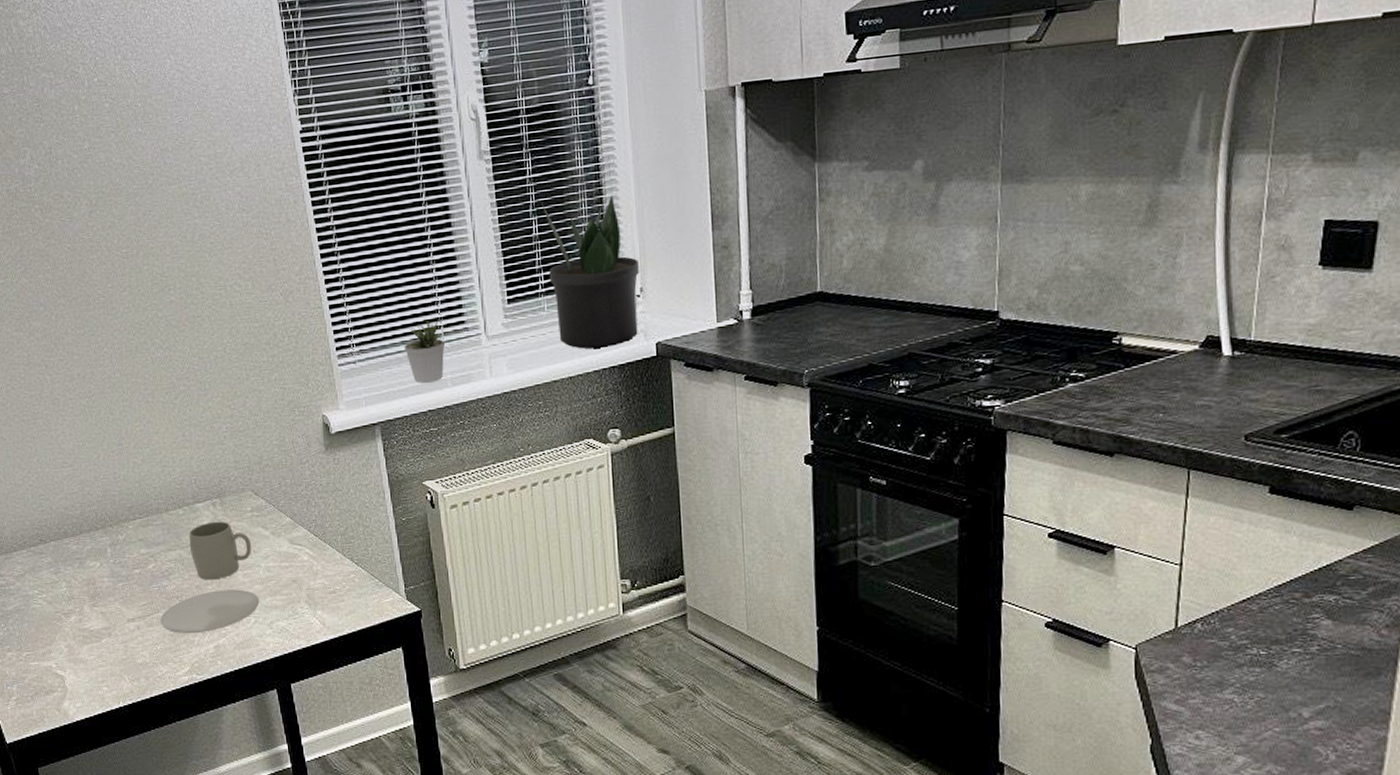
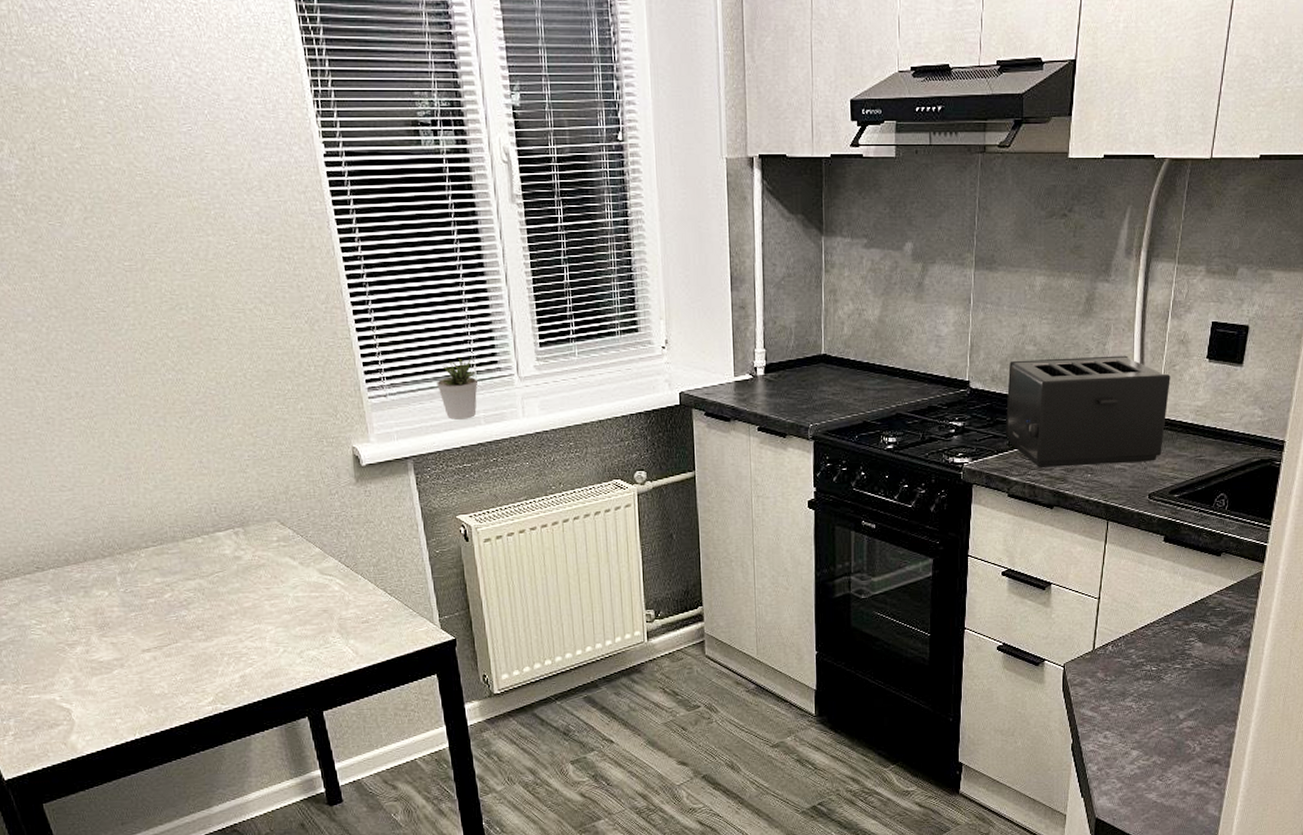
plate: present [160,589,260,634] -> none [179,619,289,664]
mug: present [188,521,252,580] -> none [209,550,279,610]
planter: present [542,196,639,349] -> none [573,251,664,395]
toaster: none [1046,268,1269,408] -> present [1005,355,1171,467]

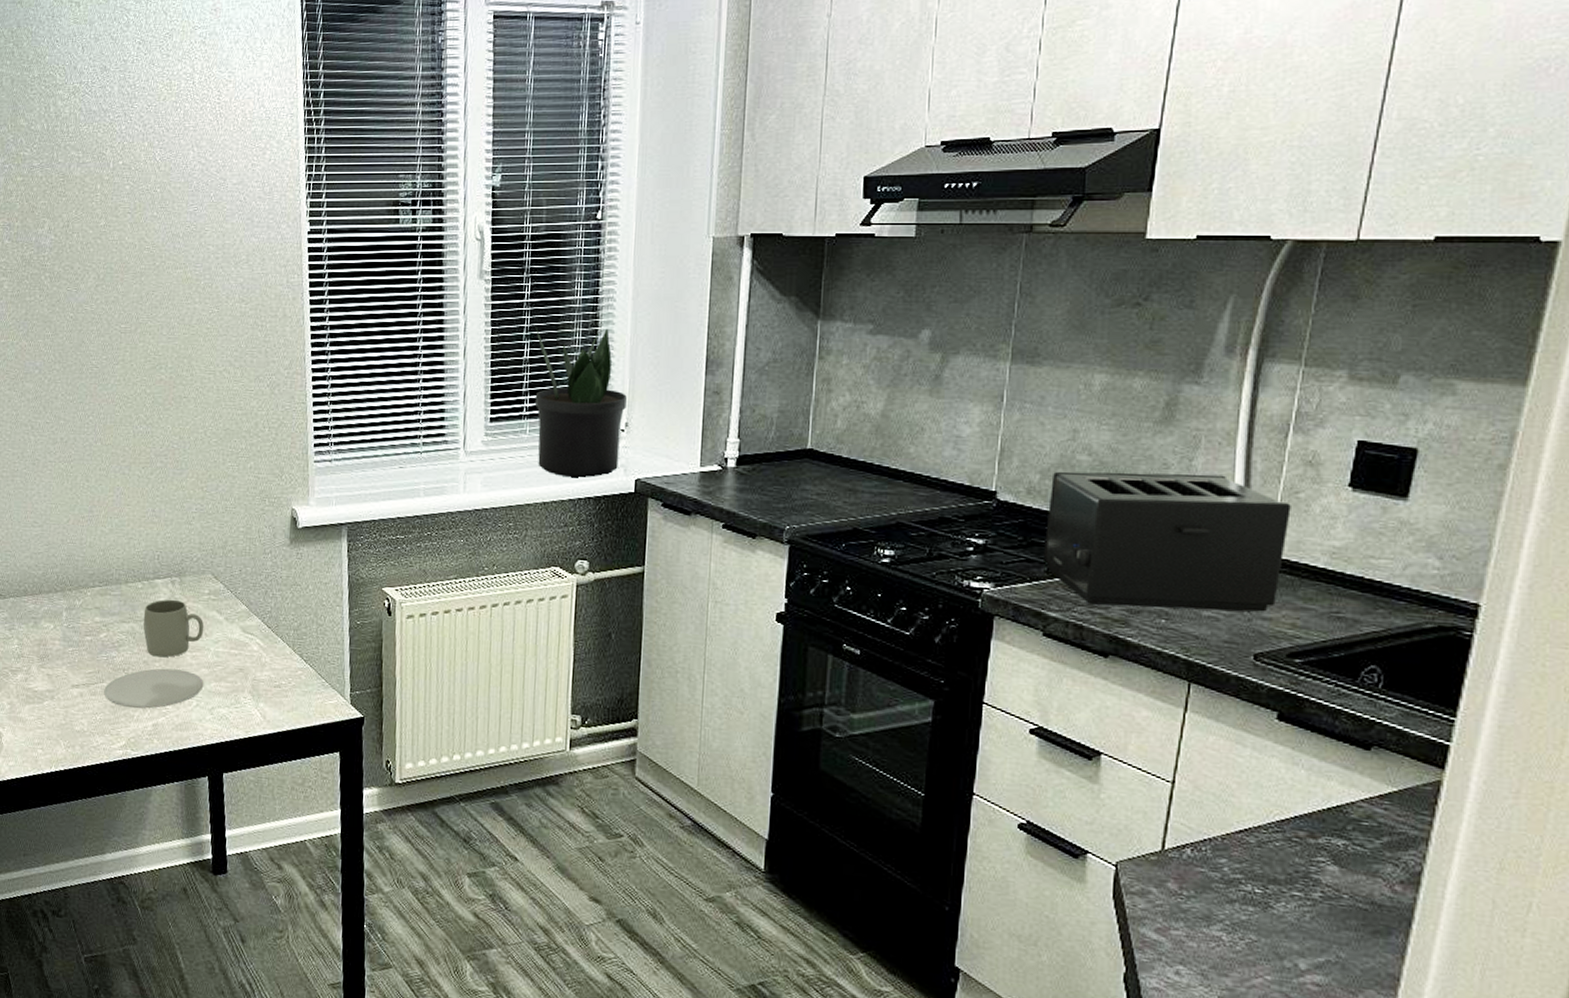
plate: none [179,619,289,664] -> present [104,668,204,709]
mug: none [209,550,279,610] -> present [143,599,205,658]
potted plant: present [437,357,478,421] -> none [381,428,423,491]
planter: none [573,251,664,395] -> present [534,328,627,478]

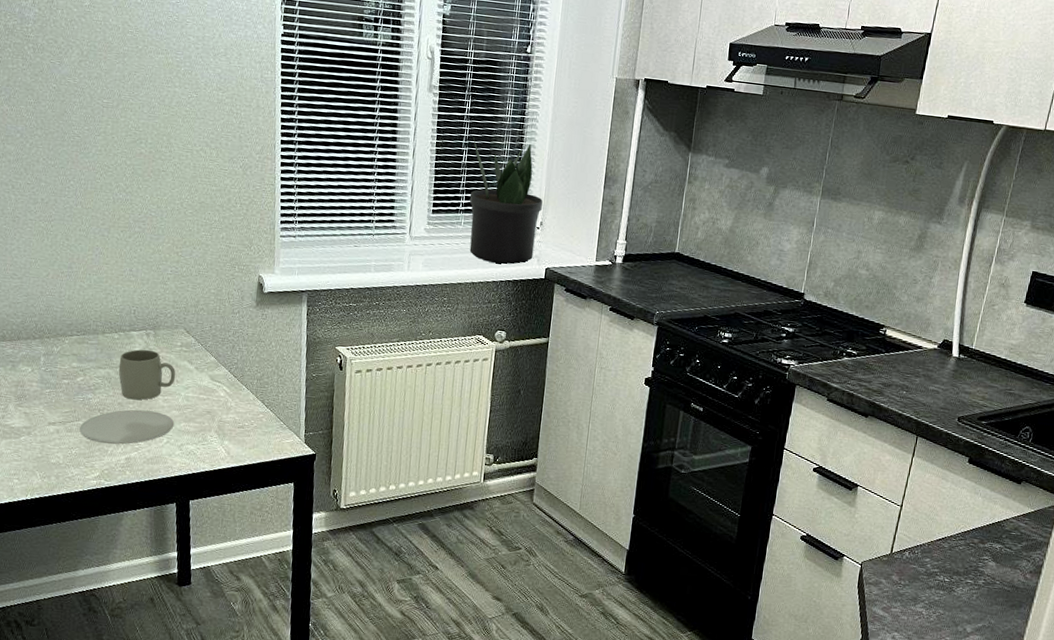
toaster: present [1042,471,1291,612] -> none [831,281,989,388]

